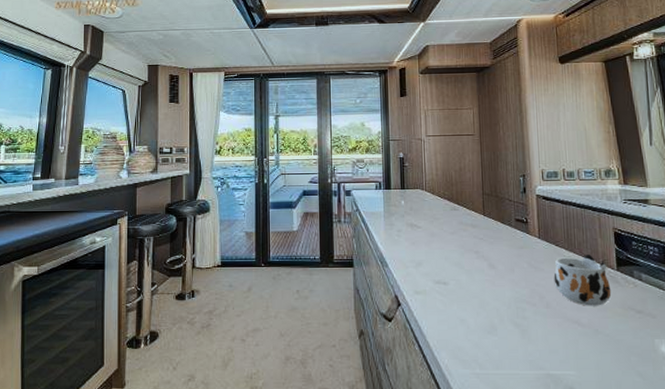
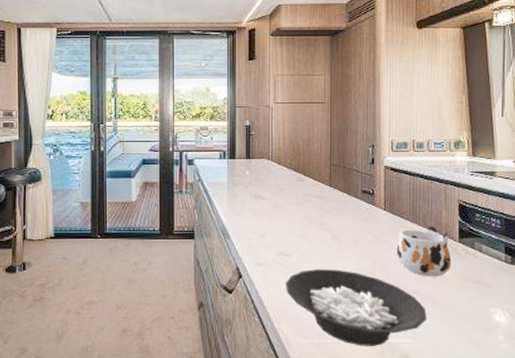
cereal bowl: none [444,298,591,378] -> present [286,269,428,346]

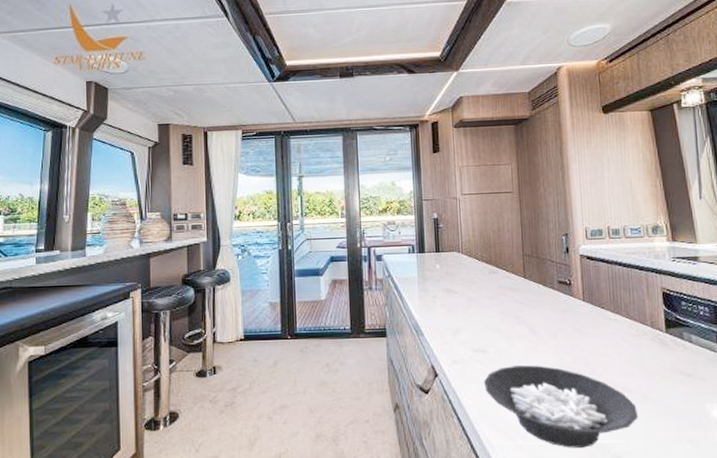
mug: present [396,226,452,277] -> none [599,317,660,371]

